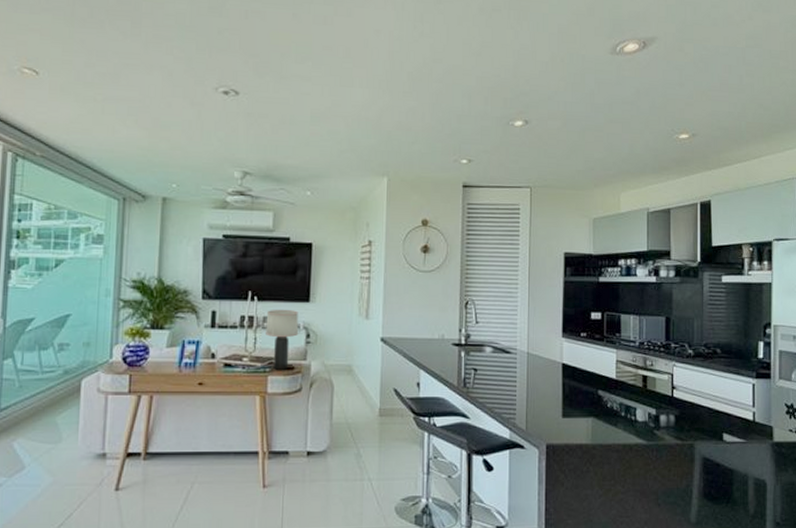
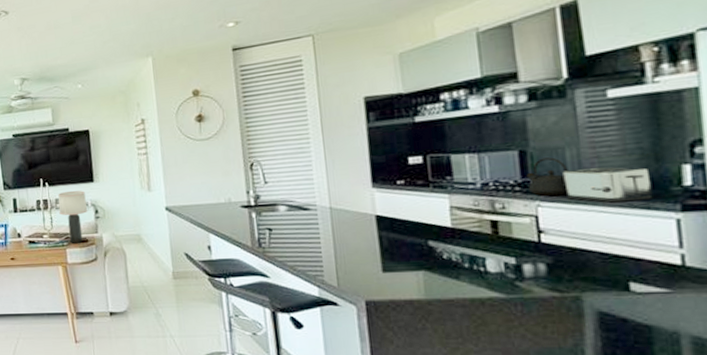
kettle: none [668,325,694,360] -> present [526,157,568,198]
toaster: none [690,337,741,367] -> present [561,166,653,203]

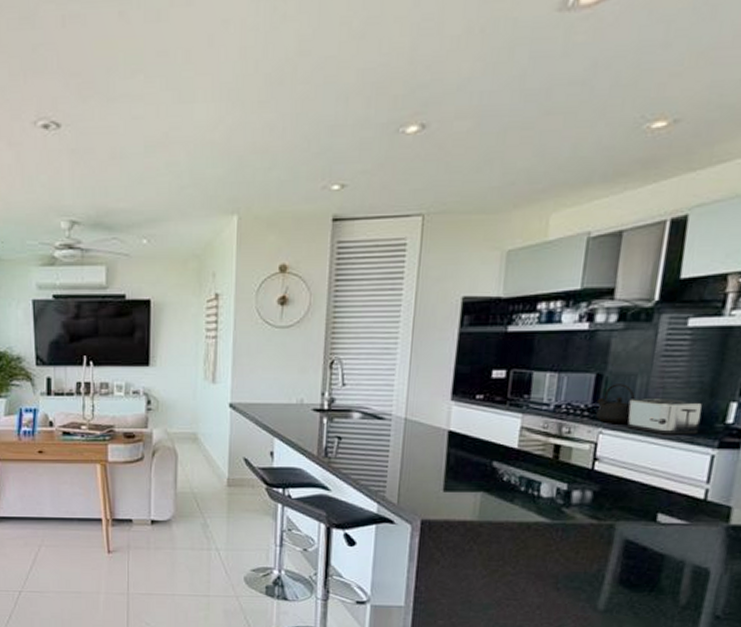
table lamp: present [58,190,88,245] -> none [103,375,139,440]

